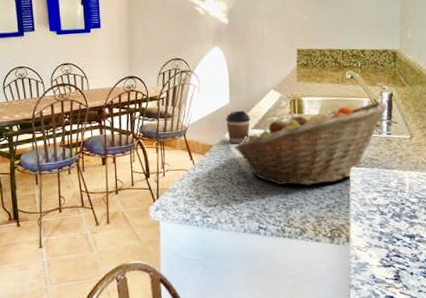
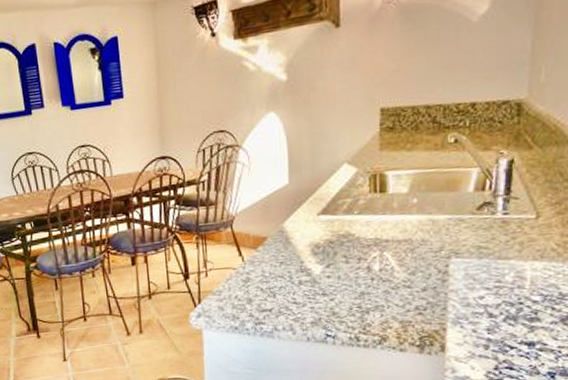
coffee cup: present [225,110,251,144] -> none [283,191,317,234]
fruit basket: present [234,102,388,186] -> none [294,171,506,284]

